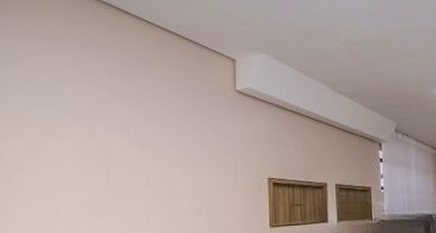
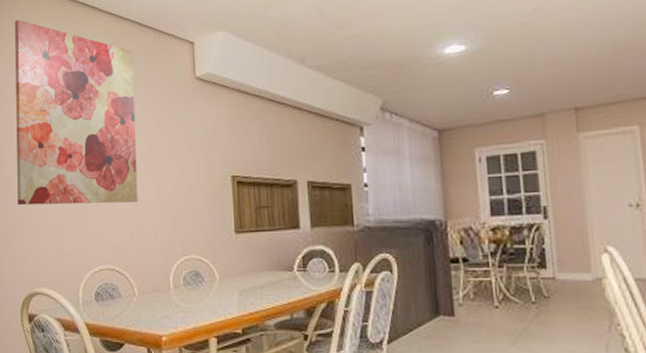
wall art: none [19,9,171,203] -> present [15,19,138,206]

